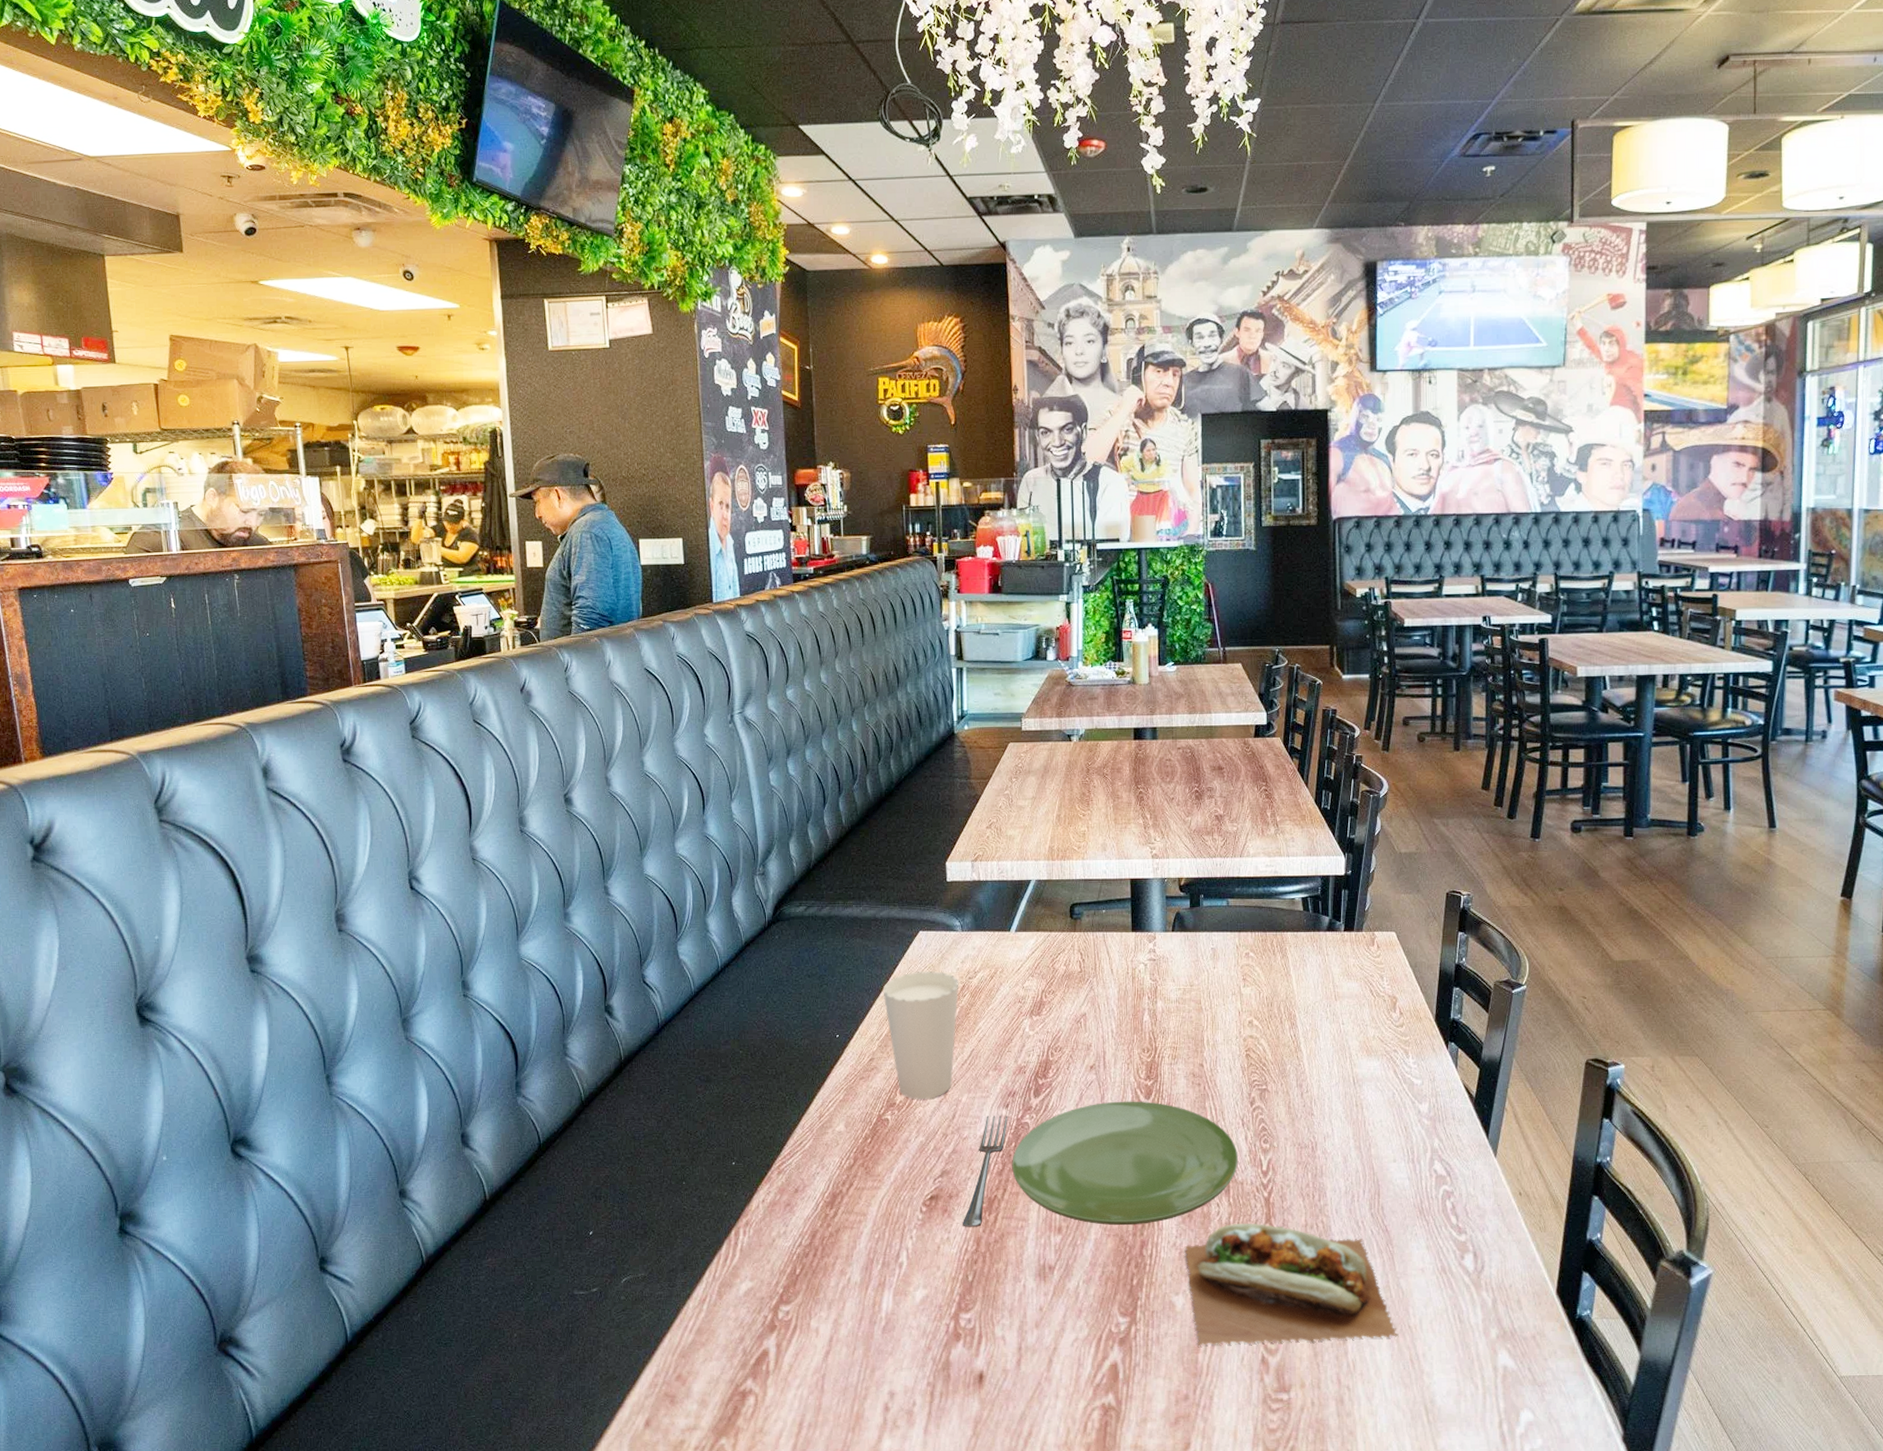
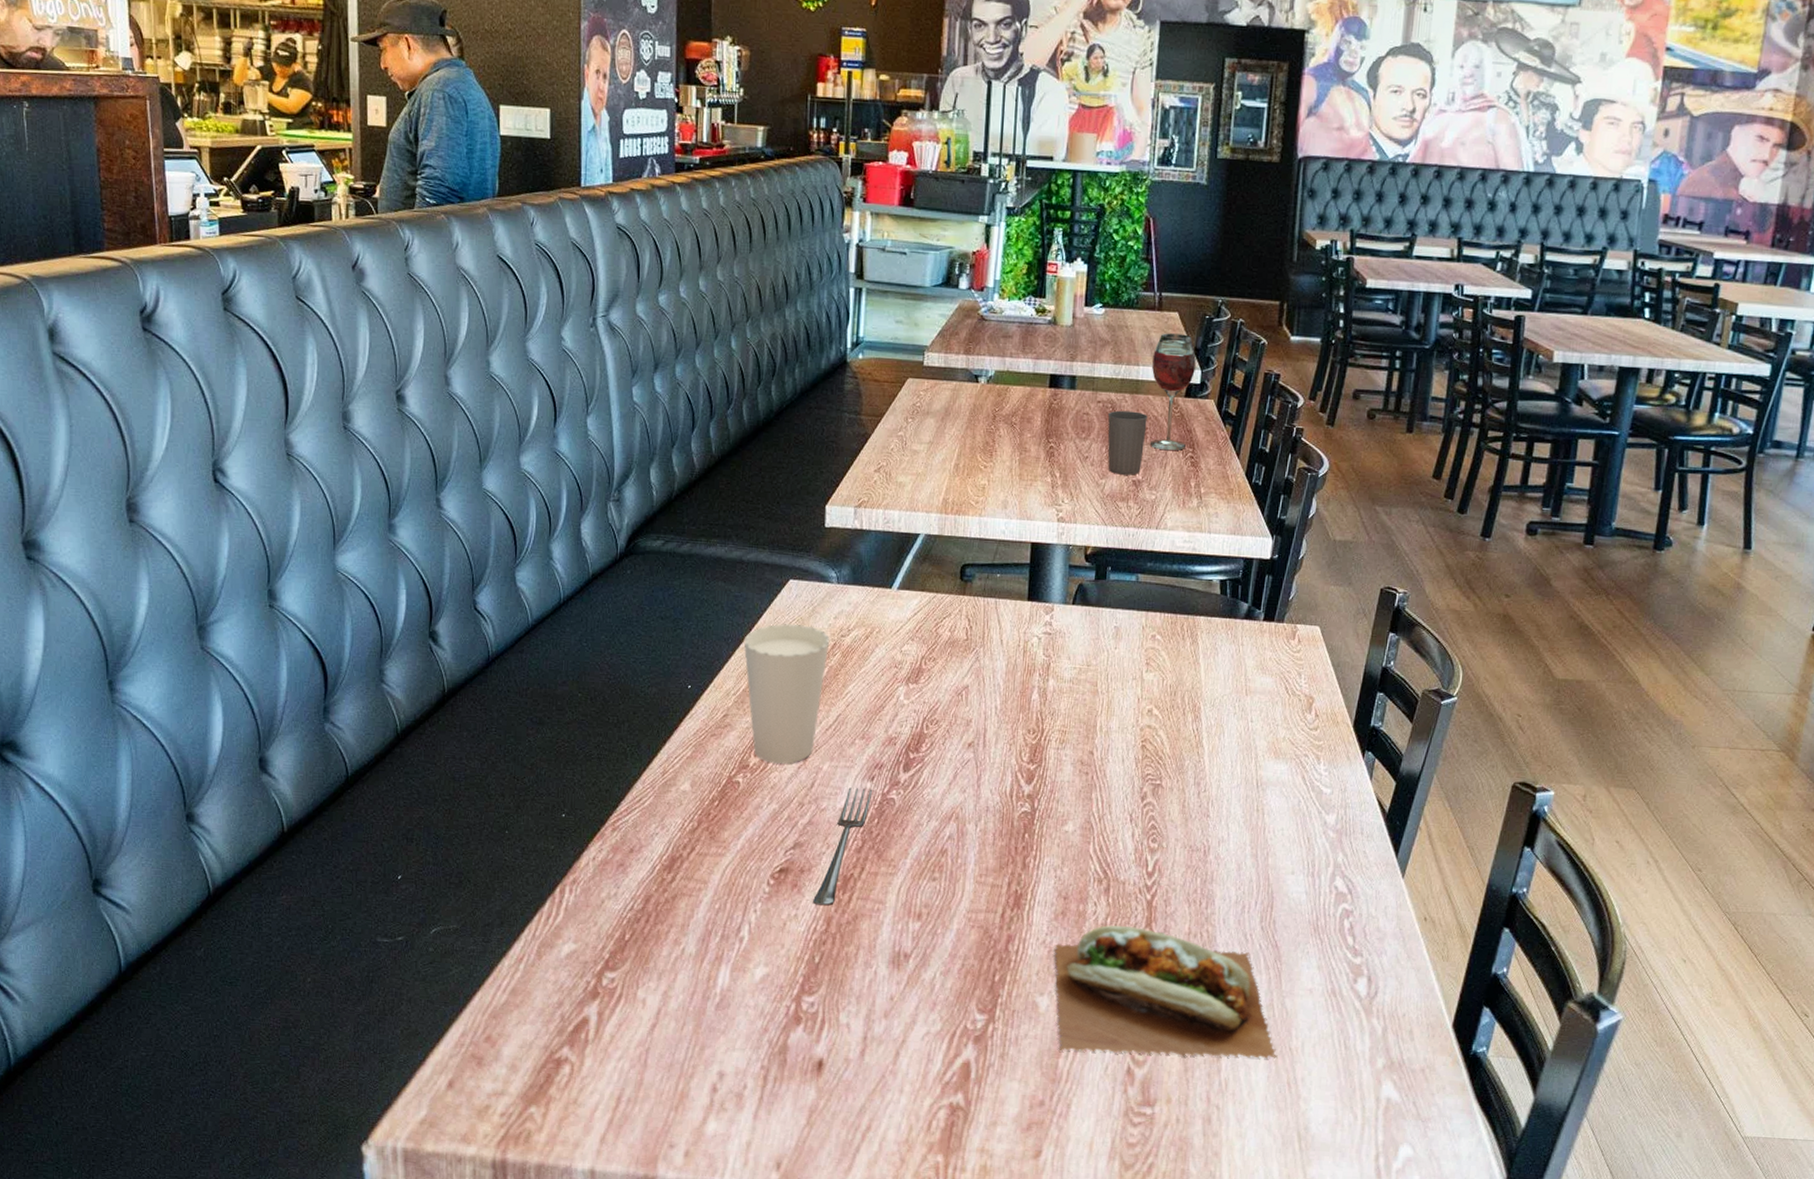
plate: present [1012,1101,1239,1226] -> none [872,783,1123,918]
cup: none [1187,754,1223,811] -> present [1107,410,1148,475]
wineglass: none [1222,682,1261,786] -> present [1149,333,1196,451]

